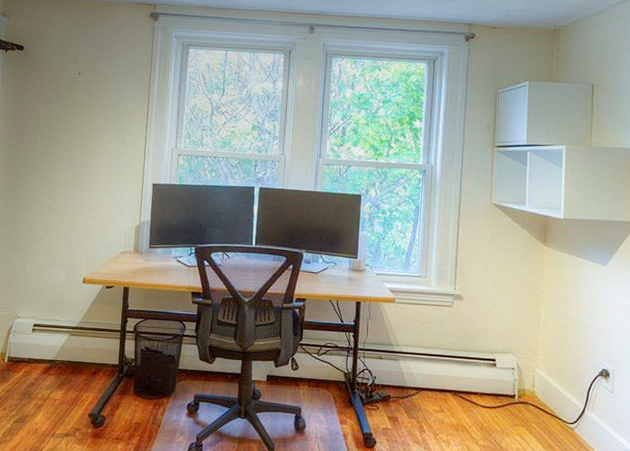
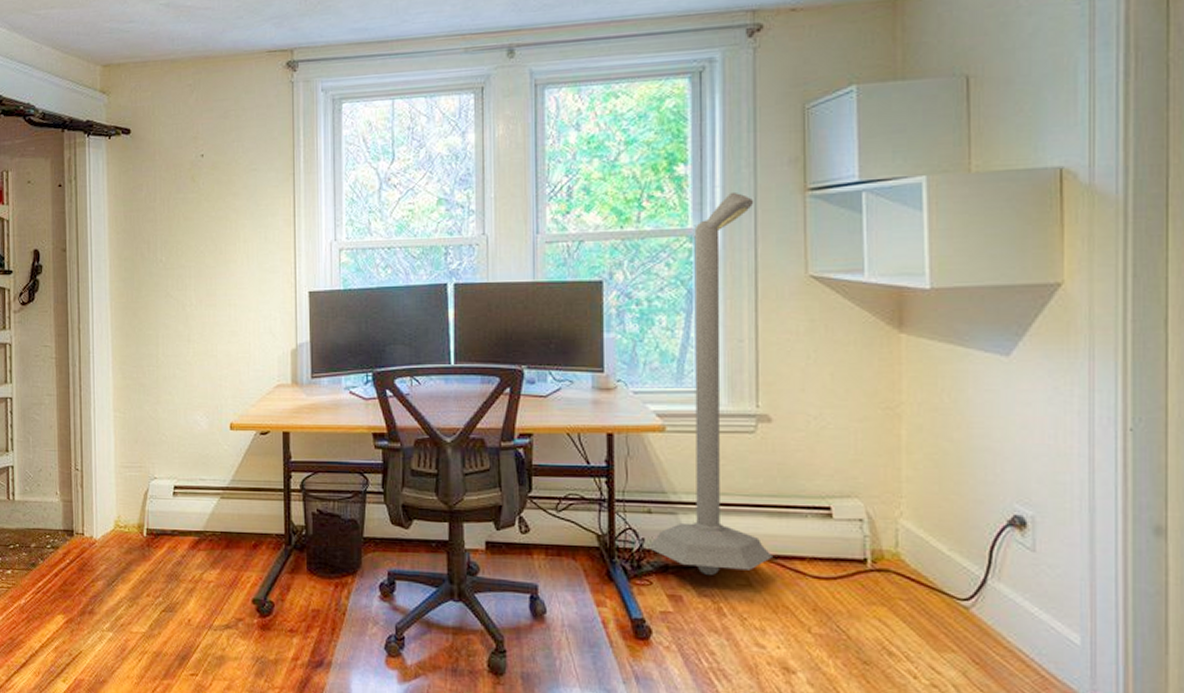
floor lamp: none [378,143,462,404] -> present [648,193,774,576]

